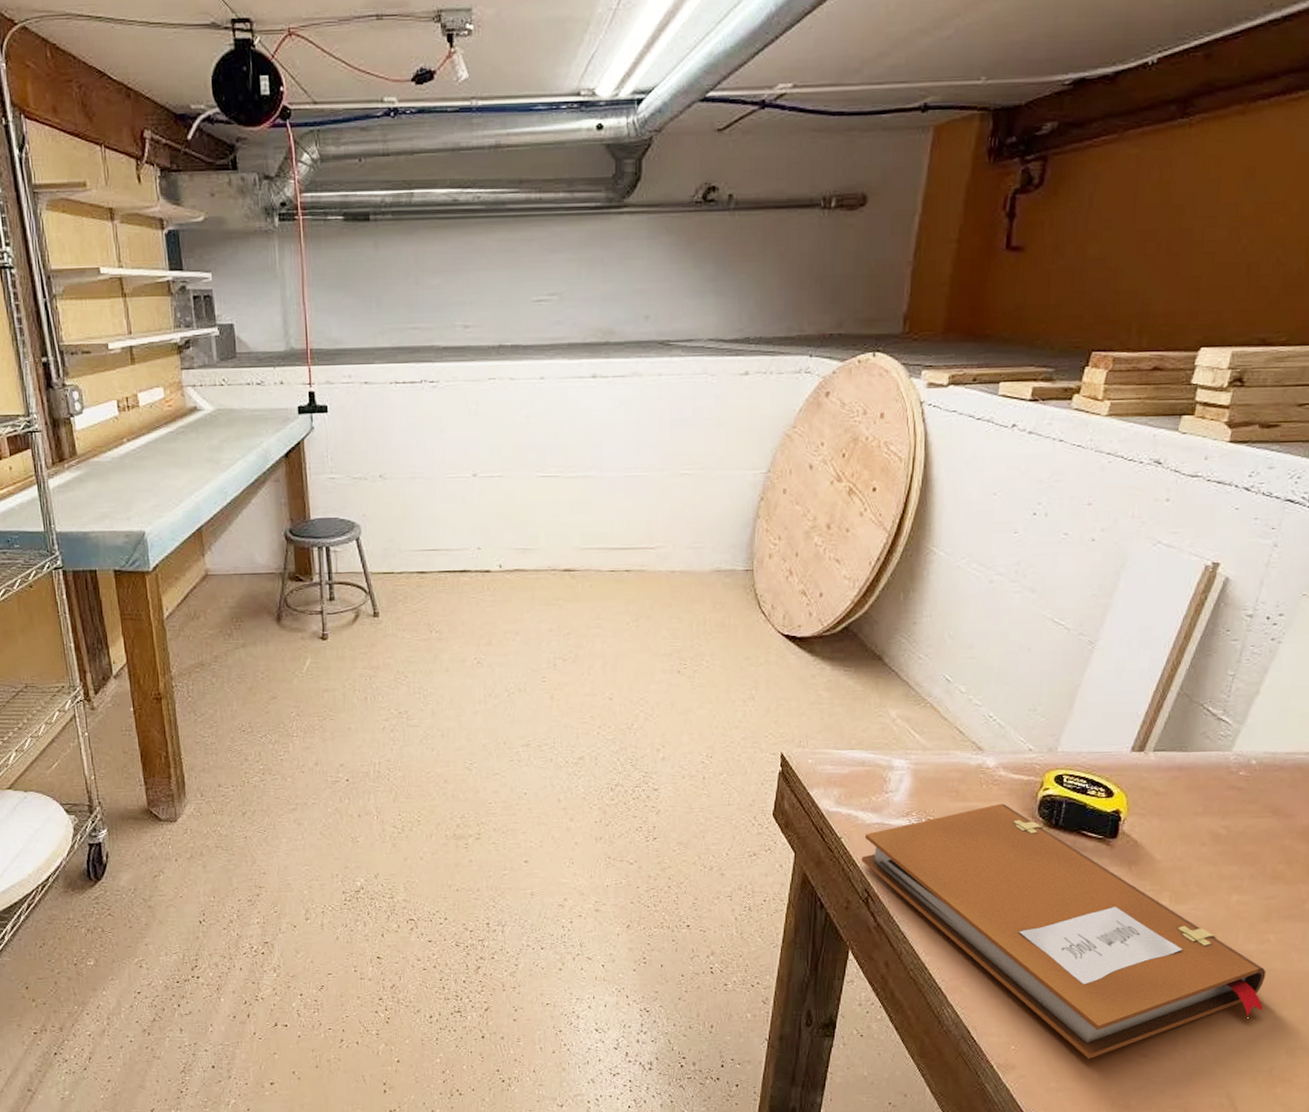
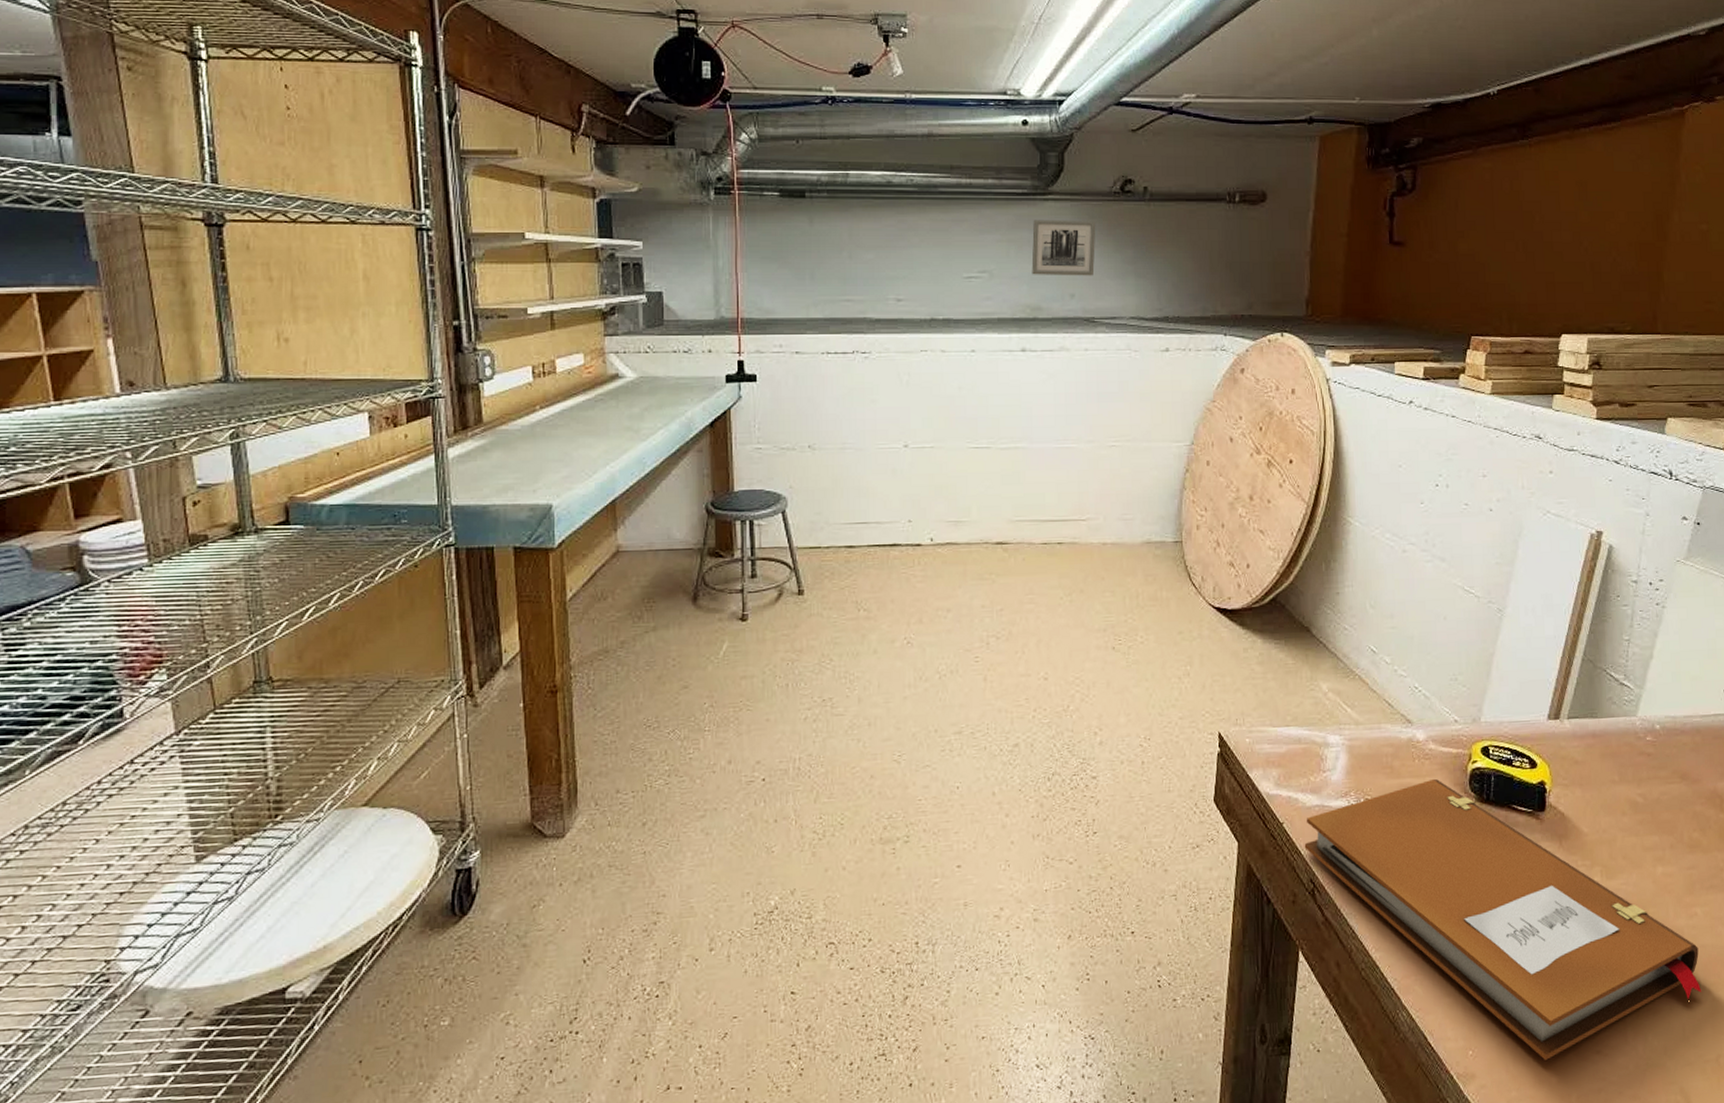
wall art: none [604,234,675,297] -> present [1031,219,1096,276]

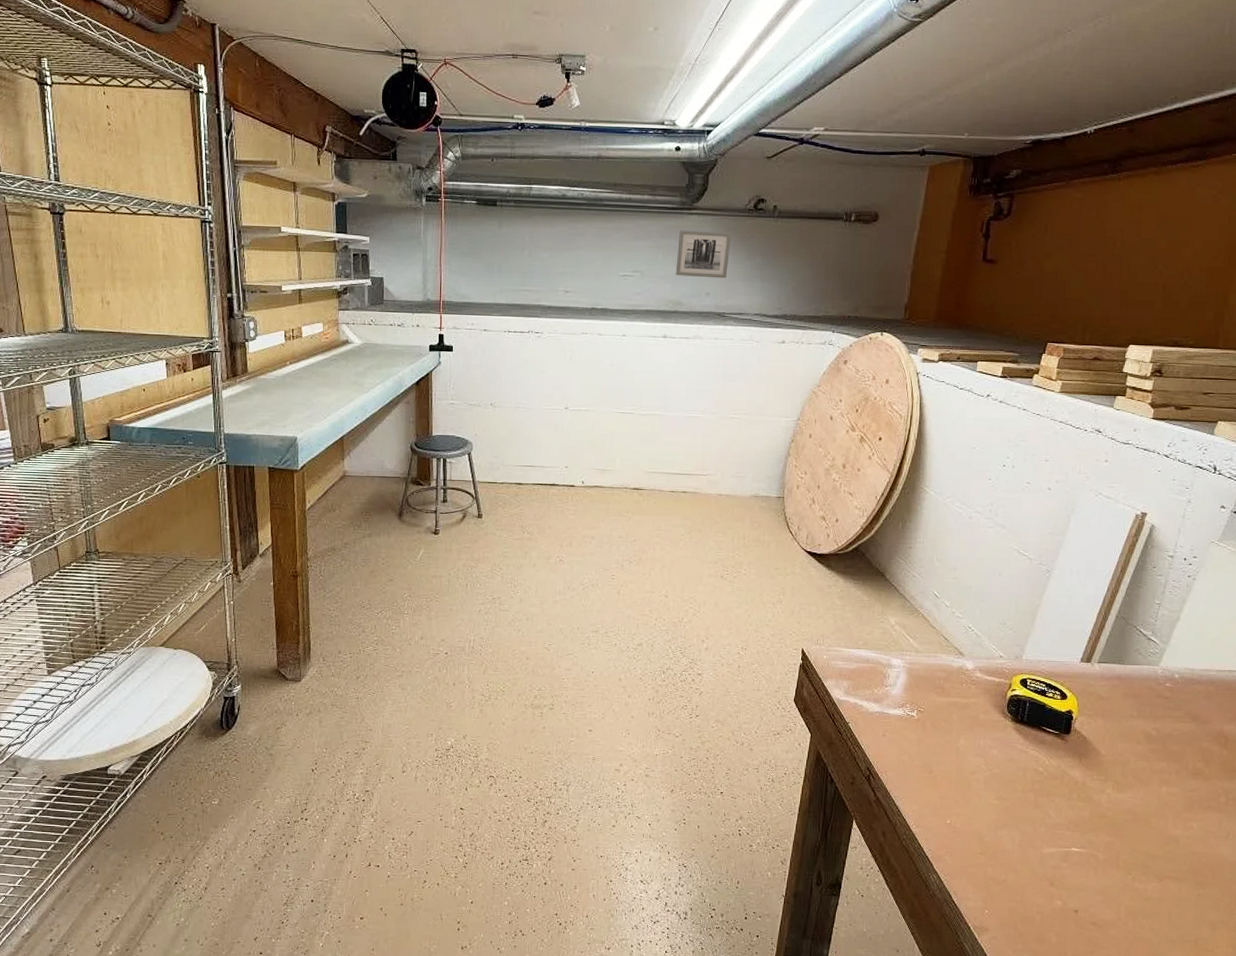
notebook: present [1304,779,1702,1060] -> none [864,701,1191,924]

